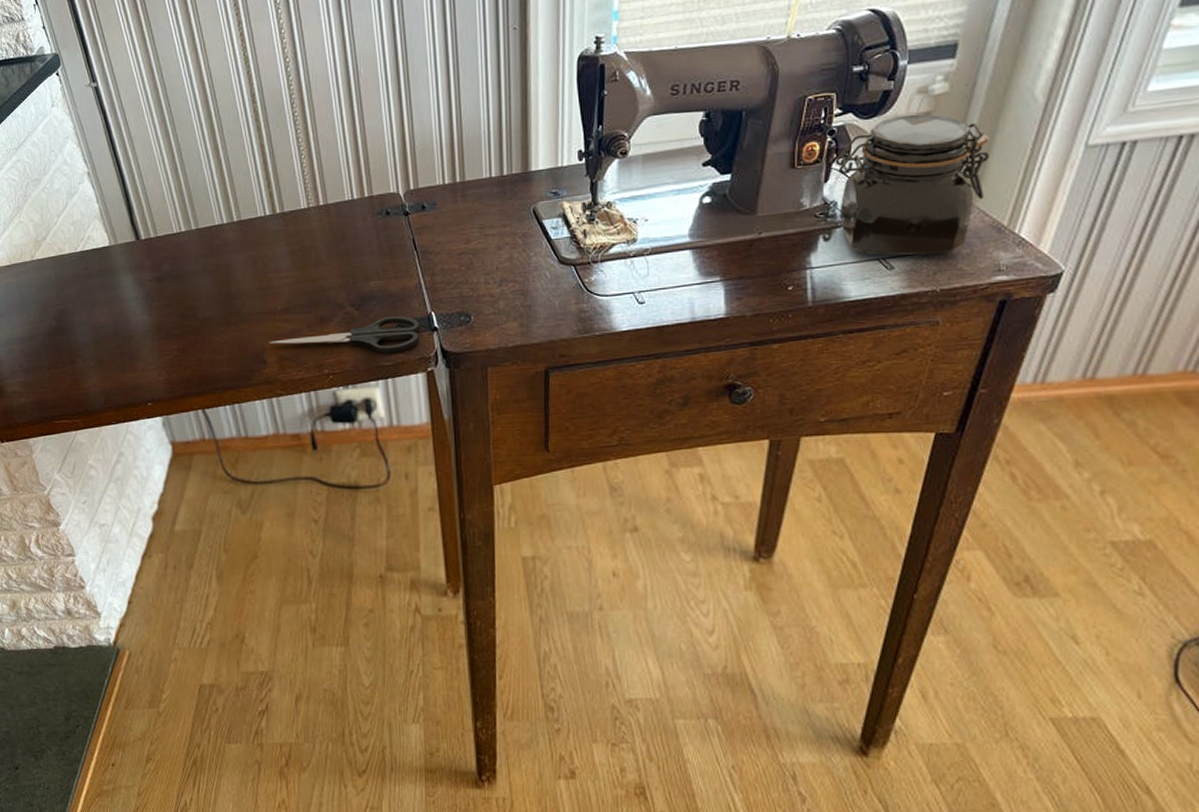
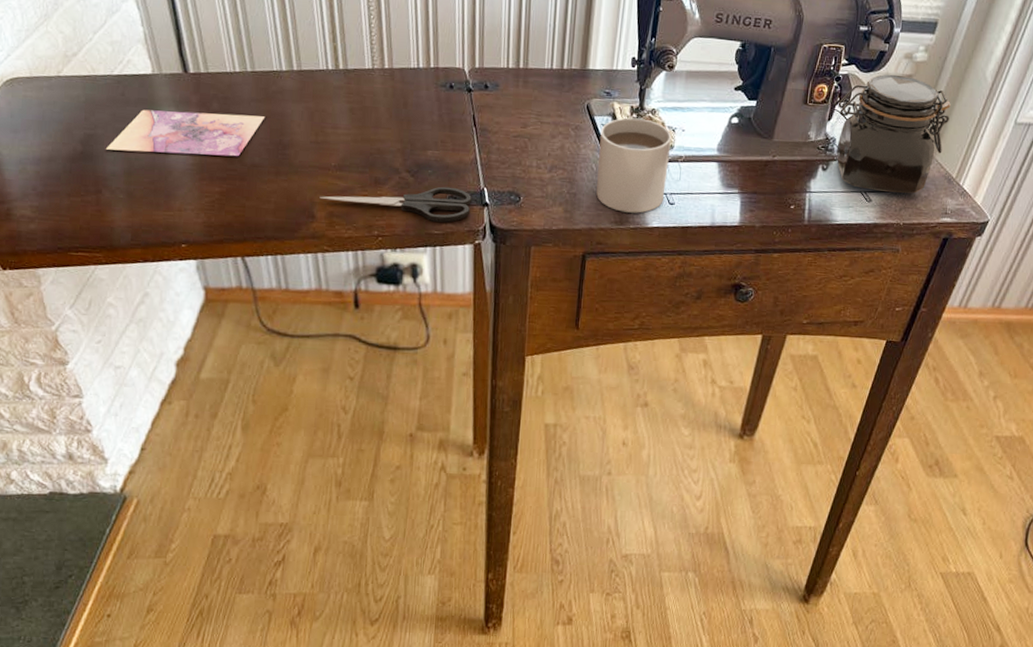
fabric swatch: none [76,271,212,322] -> present [105,109,266,157]
mug: none [551,214,634,319] -> present [596,117,672,213]

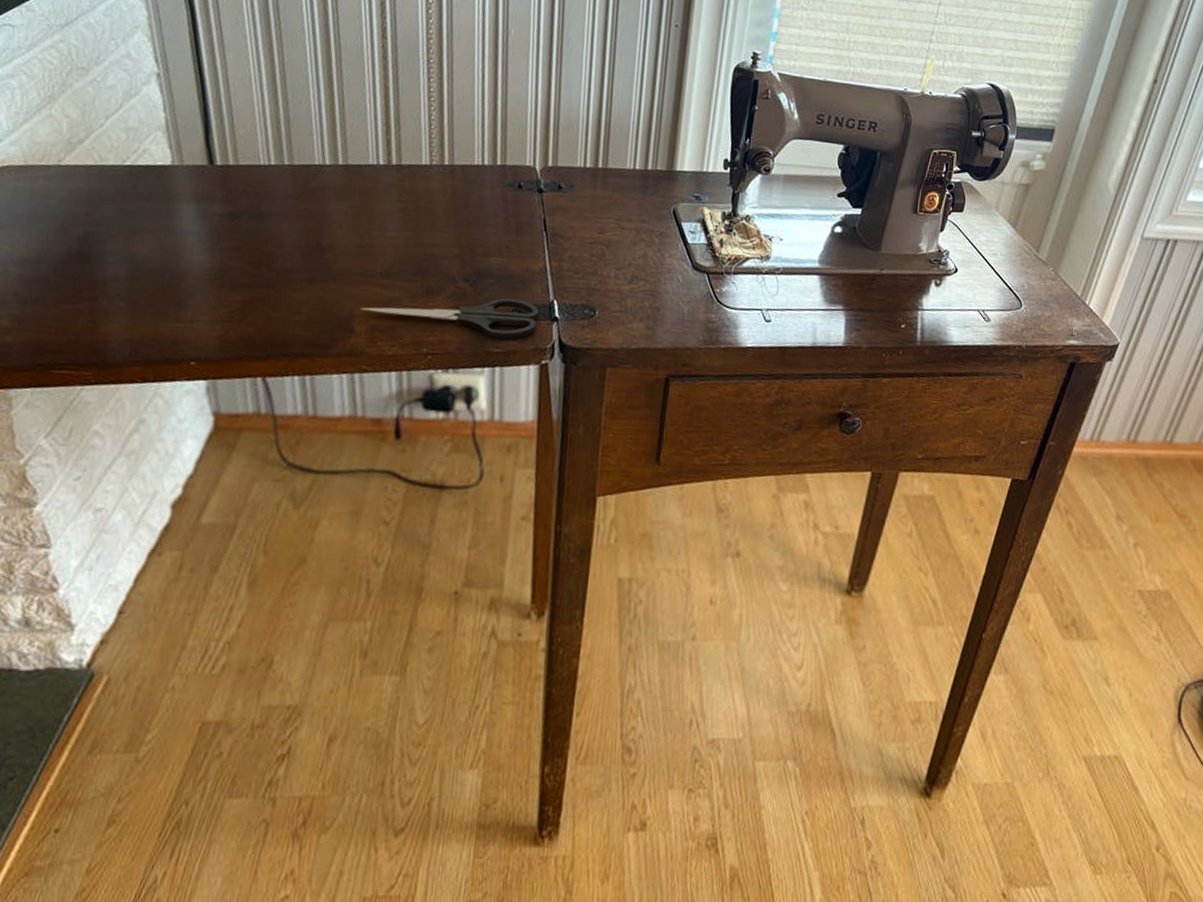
fabric swatch: present [105,109,266,157] -> none [107,205,302,260]
mug: present [596,117,672,213] -> none [682,224,768,331]
jar: present [836,74,951,194] -> none [950,183,1072,313]

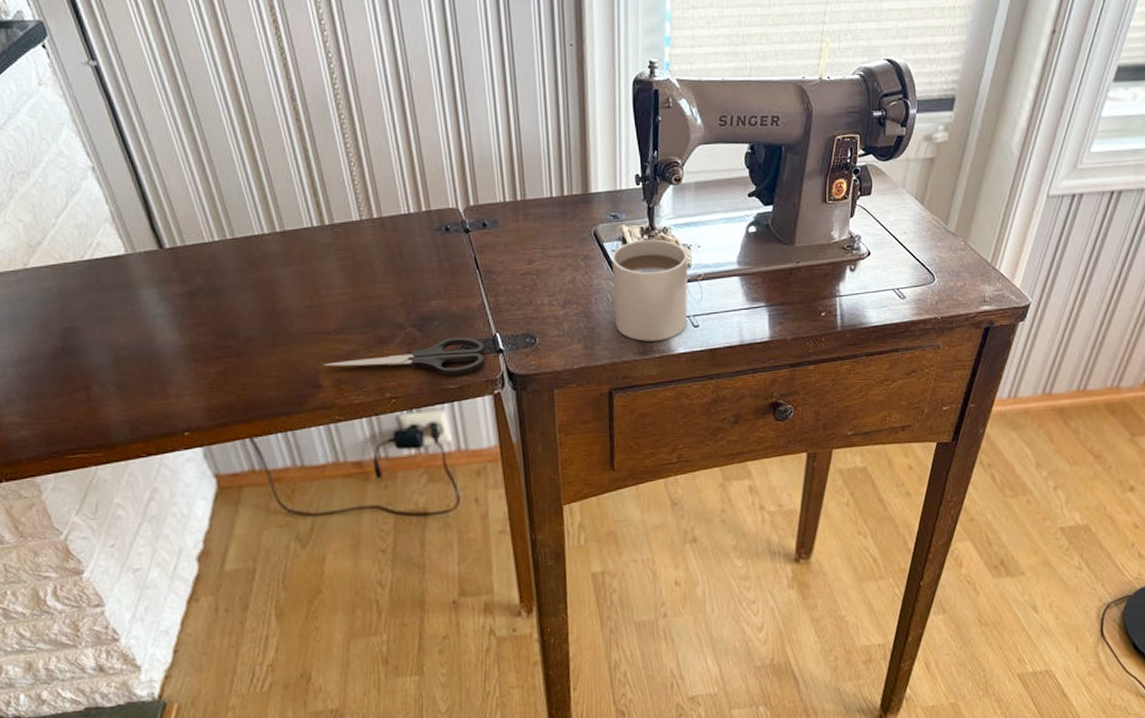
mug: none [682,224,768,331] -> present [612,239,688,341]

